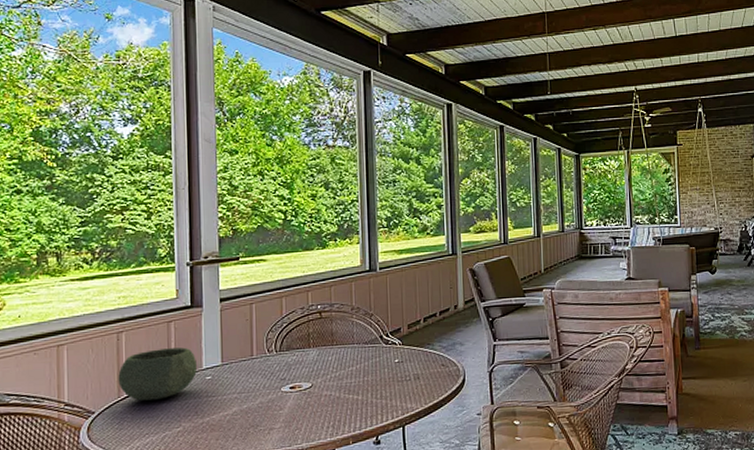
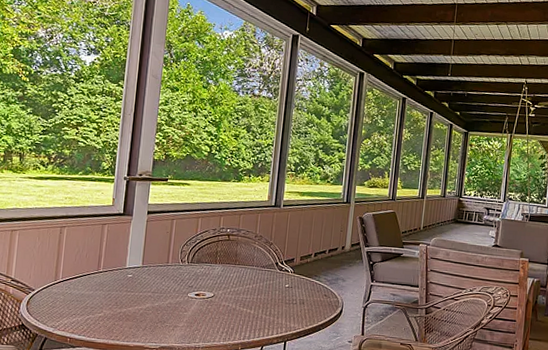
bowl: present [118,347,198,401] -> none [56,245,123,288]

